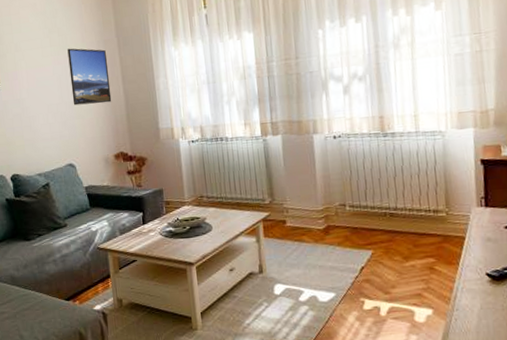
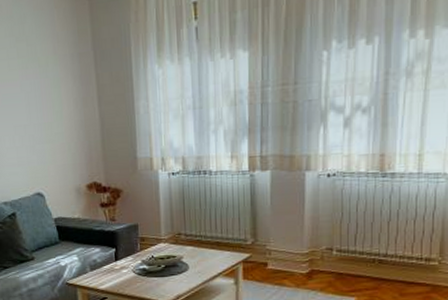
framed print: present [67,48,112,106] -> none [37,61,86,128]

